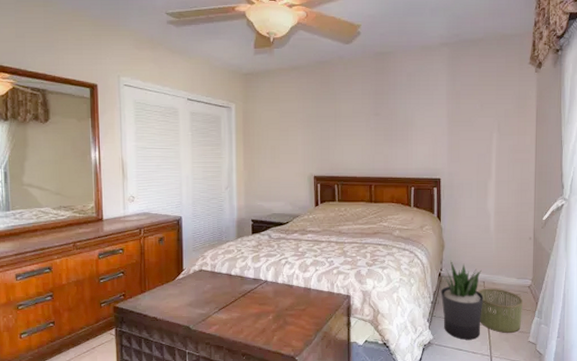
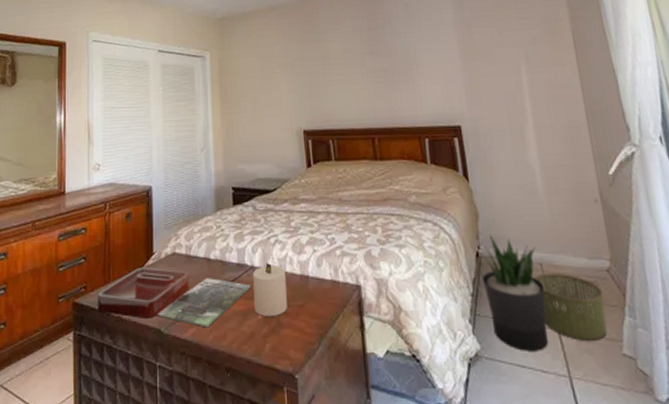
decorative tray: none [135,280,214,319] -> present [98,266,189,318]
magazine: none [186,289,264,325] -> present [156,278,251,328]
candle: none [266,279,292,317] -> present [253,263,287,316]

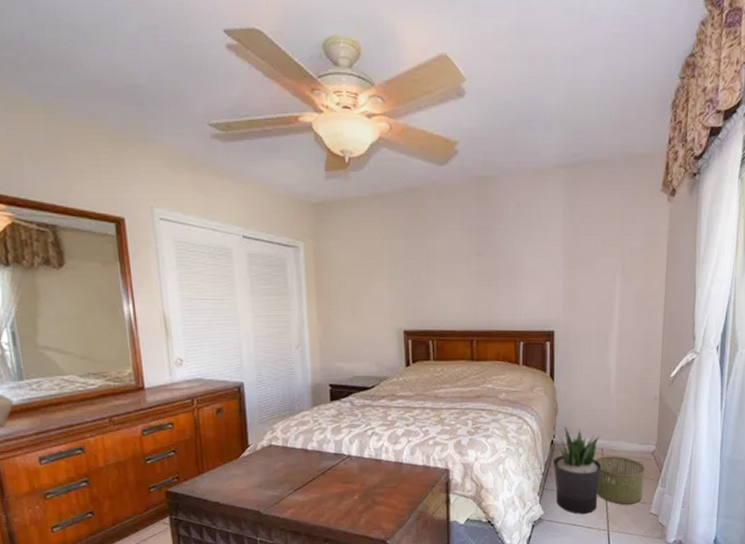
decorative tray: present [98,266,189,318] -> none [192,458,287,503]
magazine: present [156,278,251,328] -> none [255,466,348,508]
candle: present [253,263,287,316] -> none [350,452,382,497]

